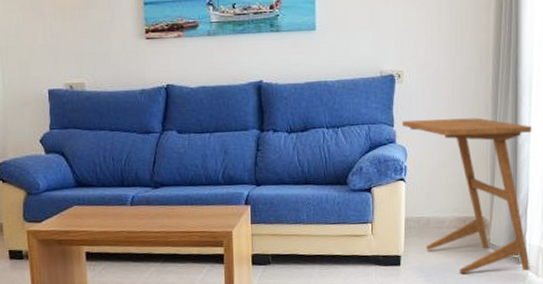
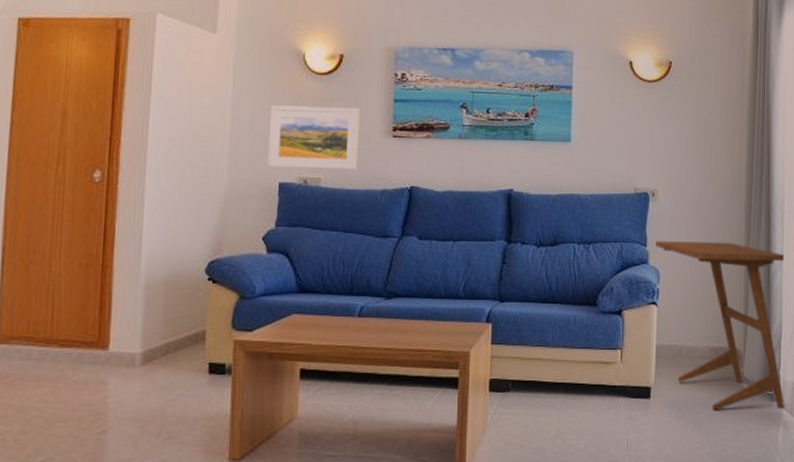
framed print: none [32,14,117,76] -> present [267,105,361,171]

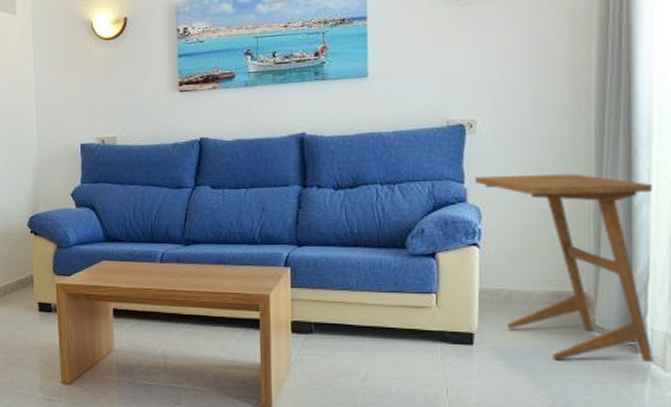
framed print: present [267,105,361,171] -> none [67,68,149,131]

